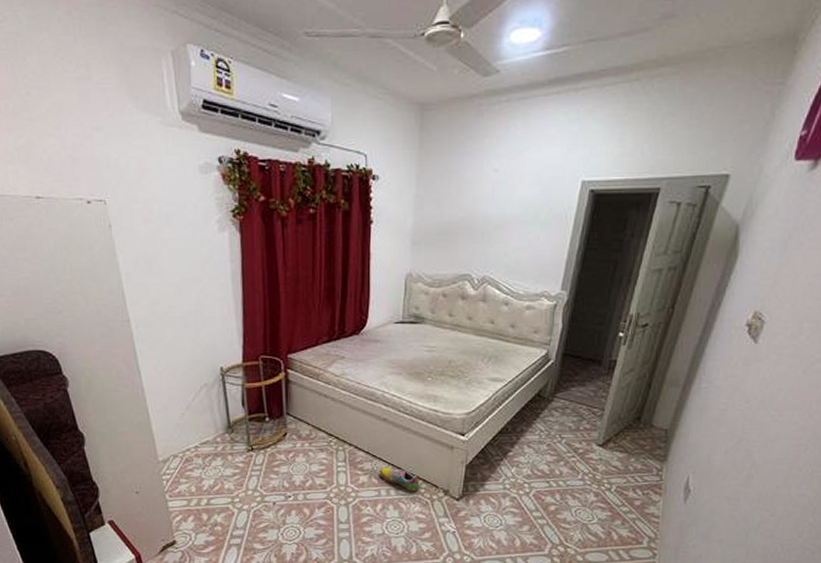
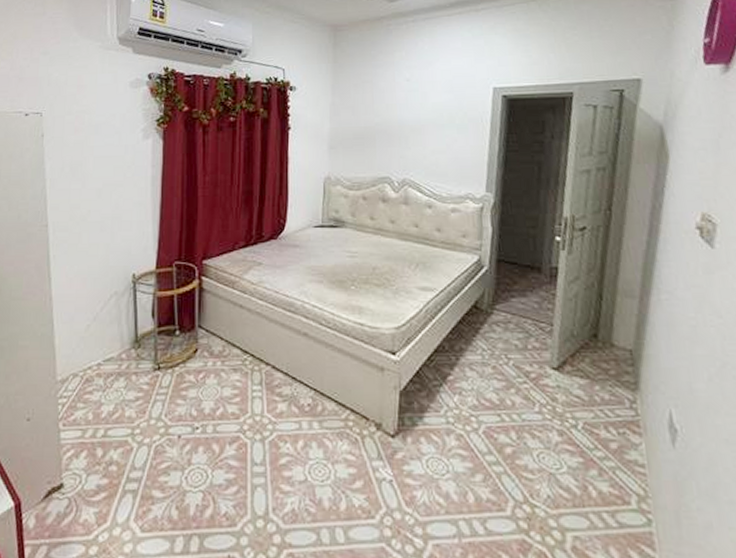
shoe: present [379,467,420,492] -> none [299,392,348,426]

